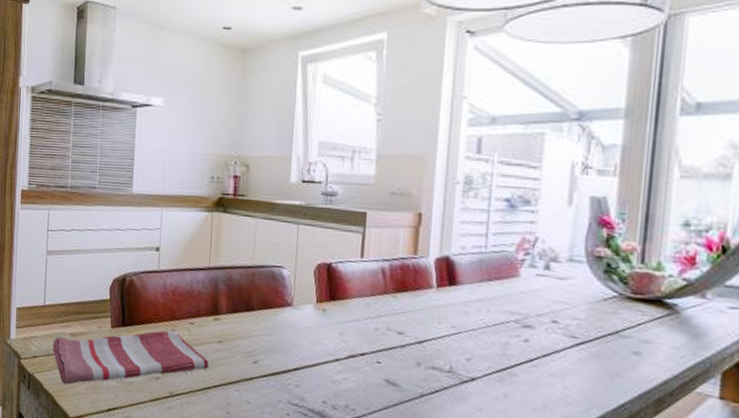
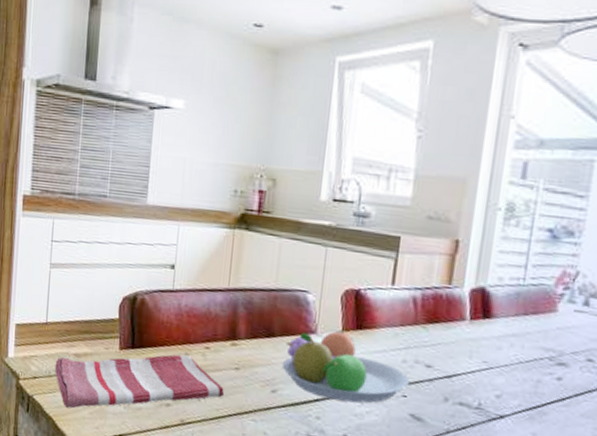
fruit bowl: none [261,302,384,371] -> present [282,330,411,403]

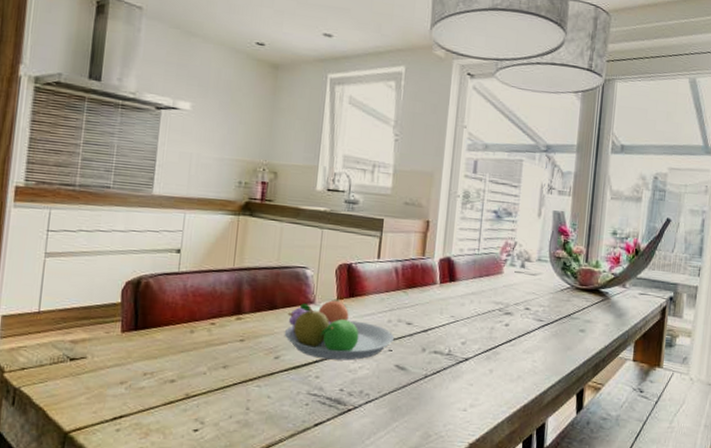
dish towel: present [54,354,225,409] -> none [47,332,230,396]

